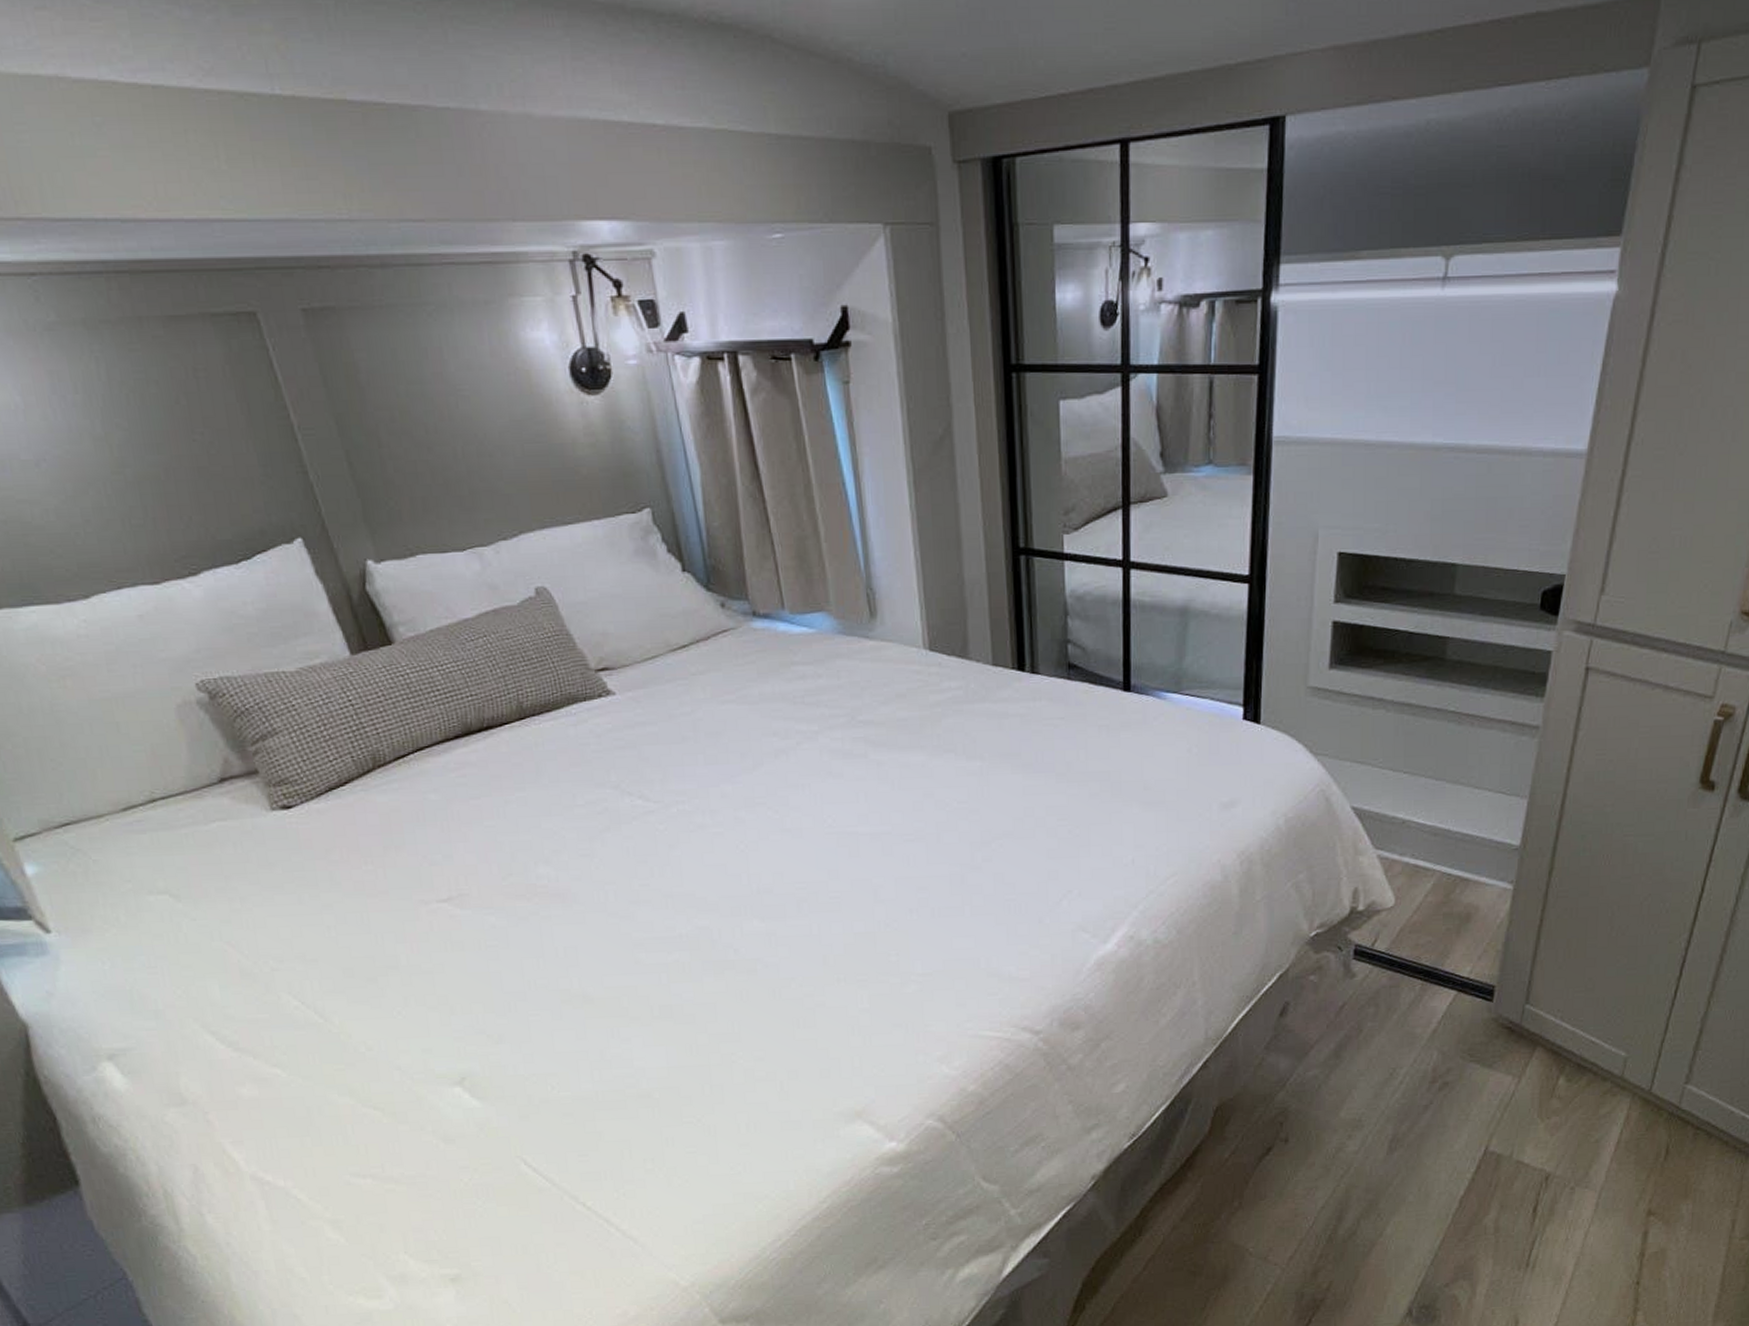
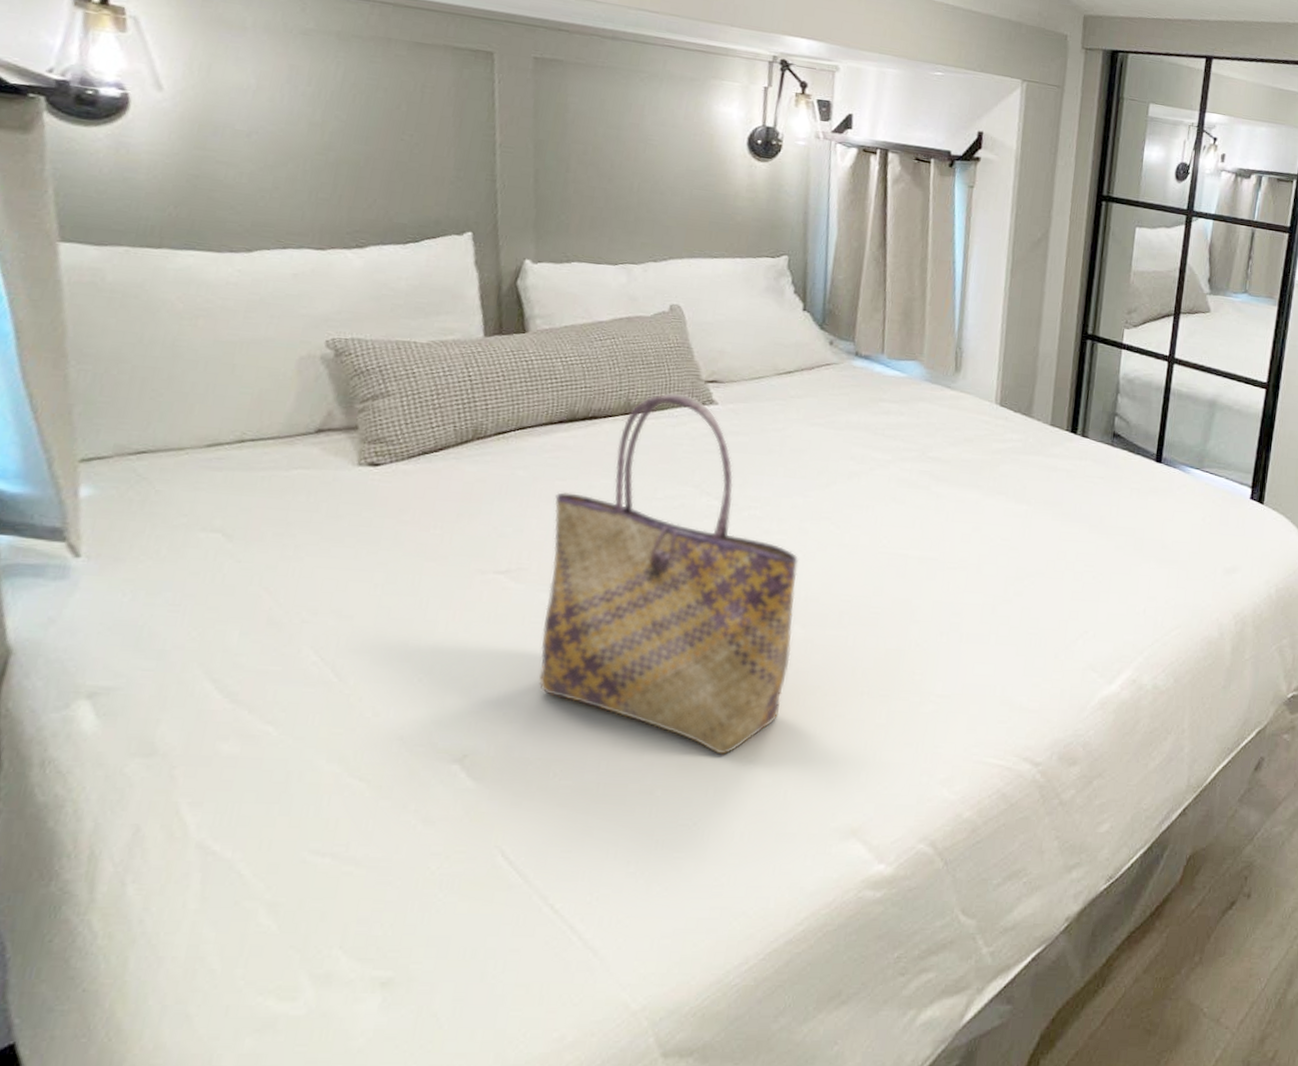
tote bag: none [474,687,758,1054] -> present [538,392,798,755]

